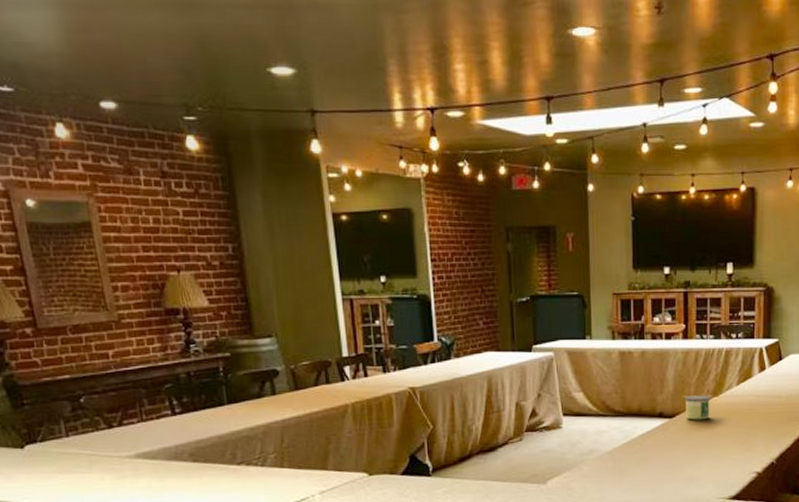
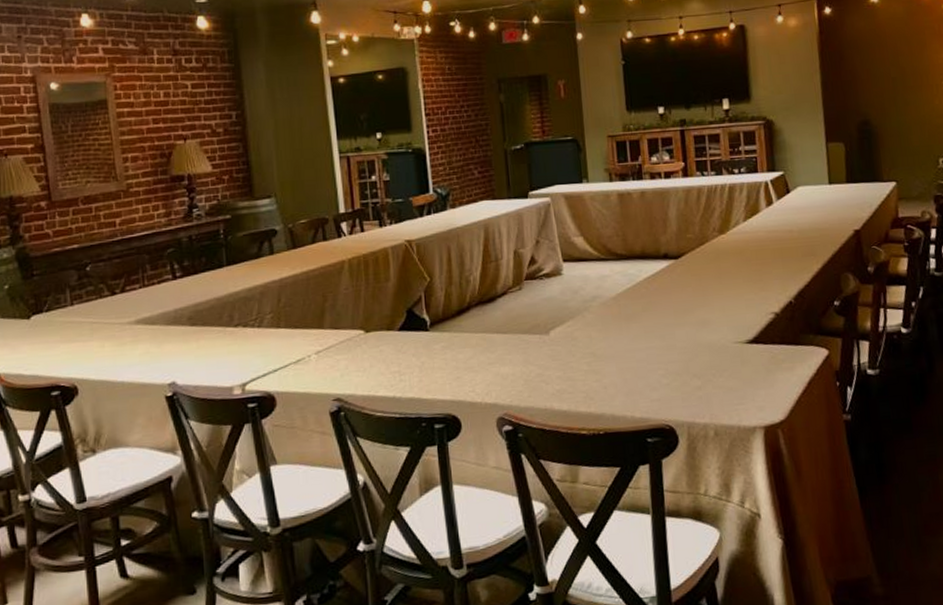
candle: present [685,395,711,420] -> none [689,233,718,260]

